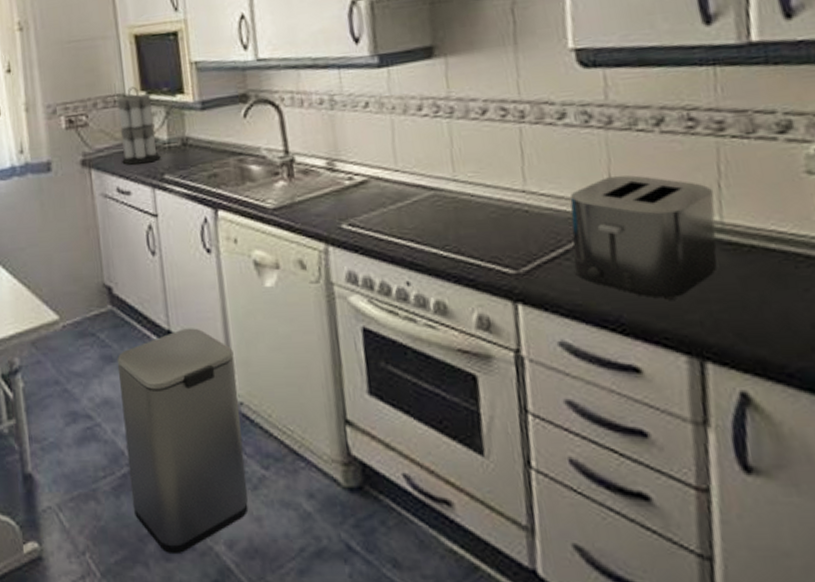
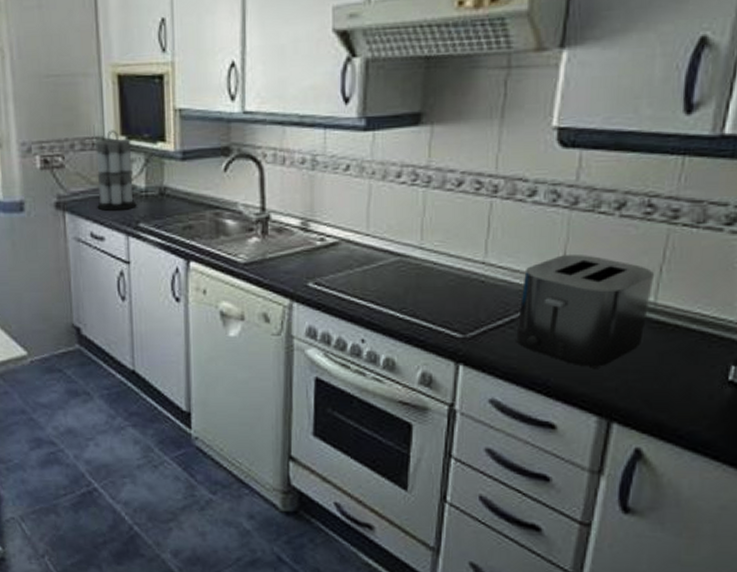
pedal bin: present [116,328,248,553] -> none [82,370,195,559]

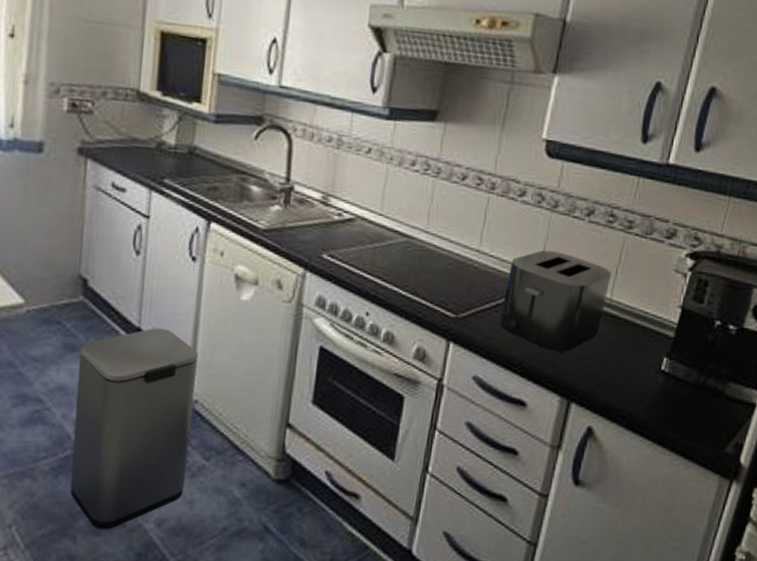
pedal bin: none [82,370,195,559] -> present [70,328,198,529]
spice rack: present [95,130,137,211] -> none [122,83,167,165]

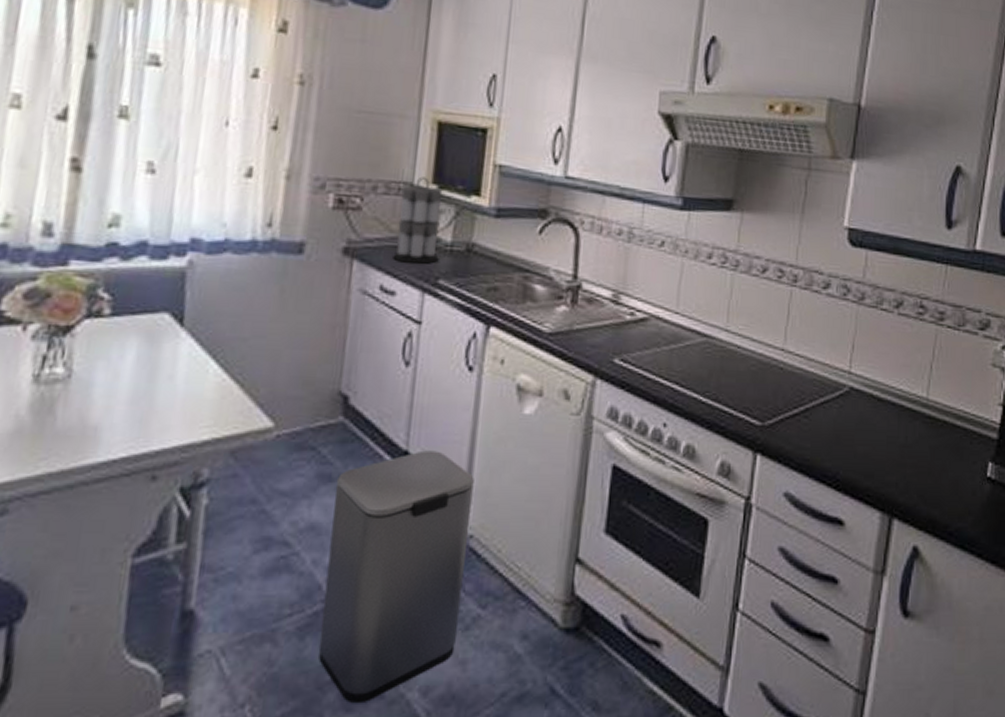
spice rack: none [122,83,167,165] -> present [393,176,443,264]
toaster: present [499,250,612,353] -> none [810,347,927,462]

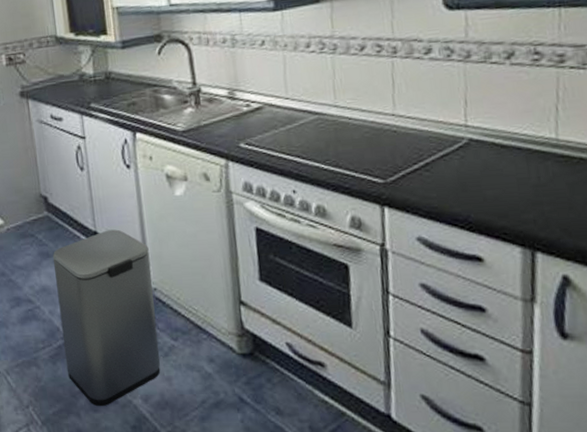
spice rack: present [393,176,443,264] -> none [50,29,88,96]

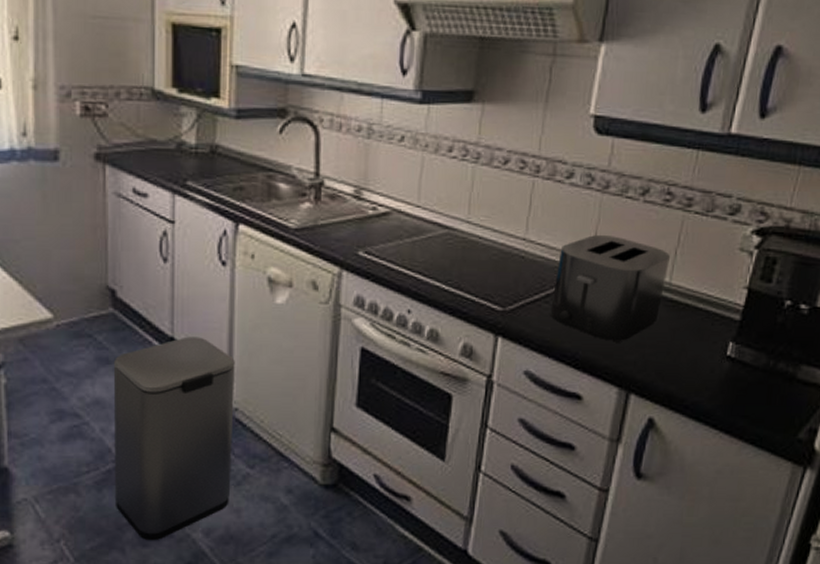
toaster: none [431,100,552,203] -> present [550,235,671,342]

